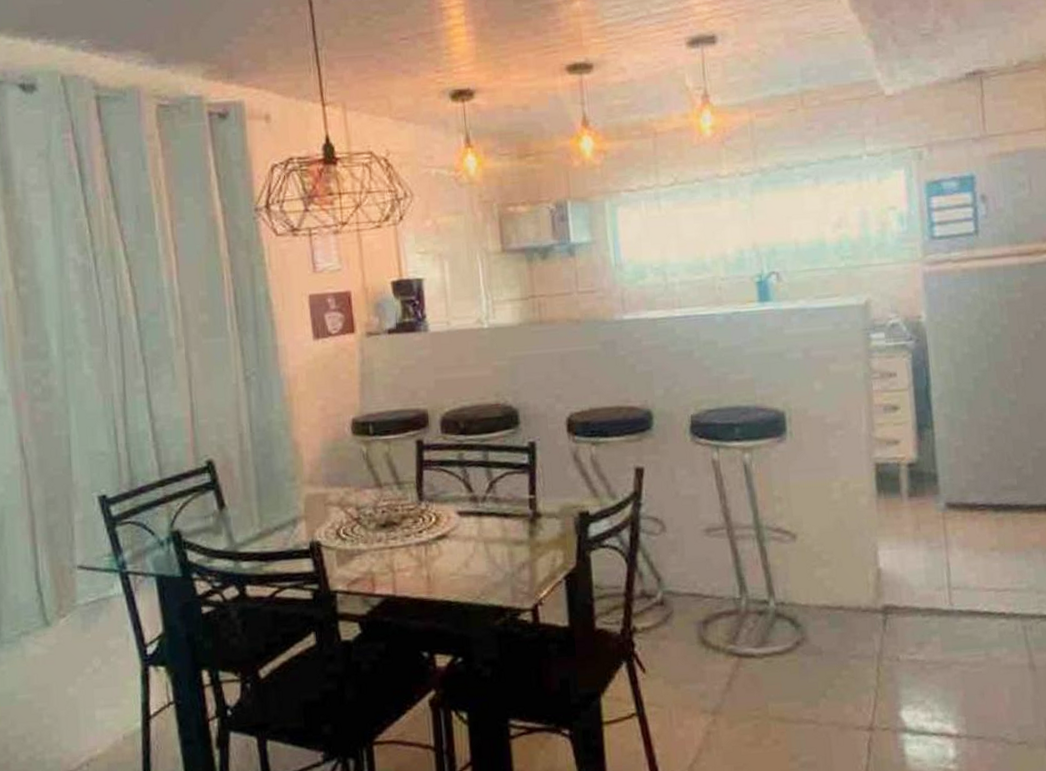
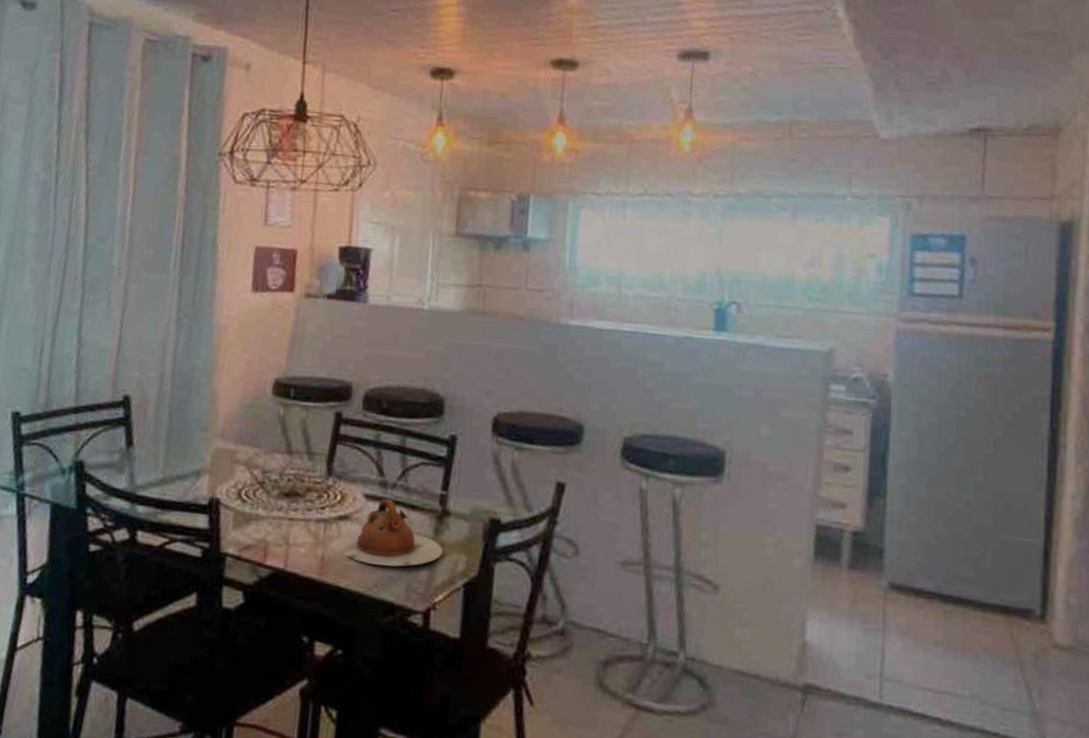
teapot: none [447,511,540,575] -> present [343,498,443,567]

